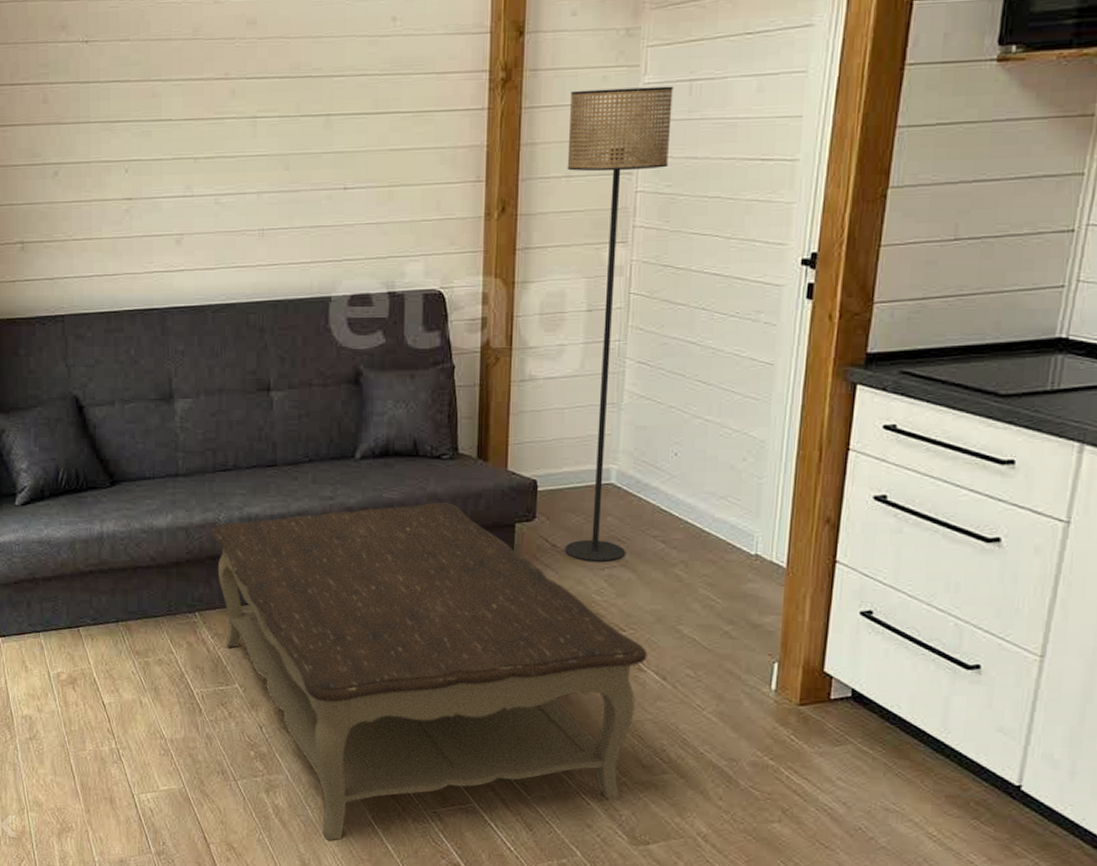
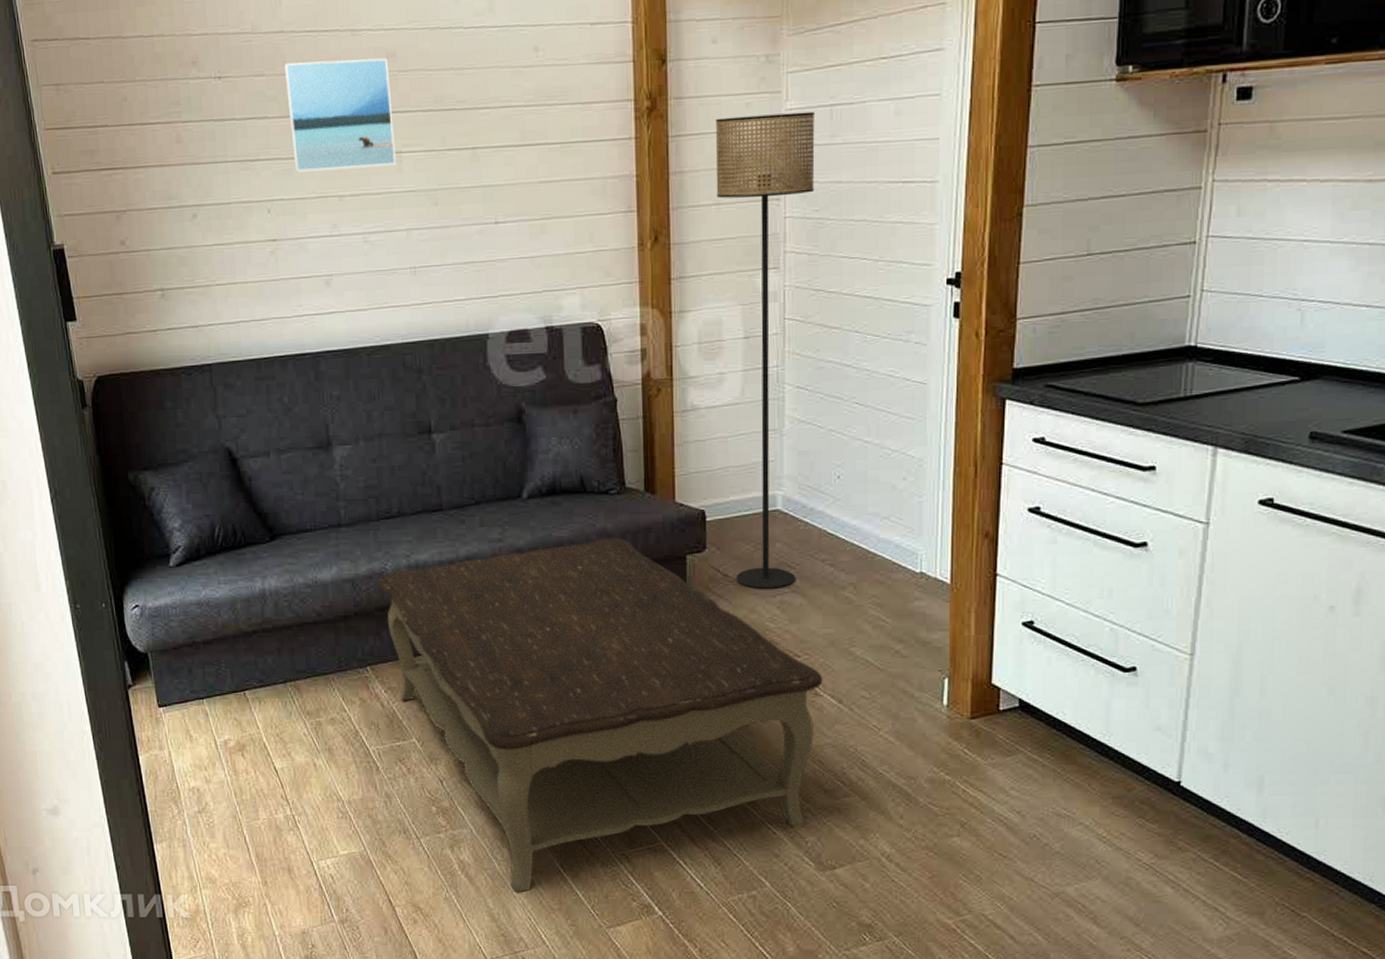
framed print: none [148,25,250,134] -> present [283,58,396,172]

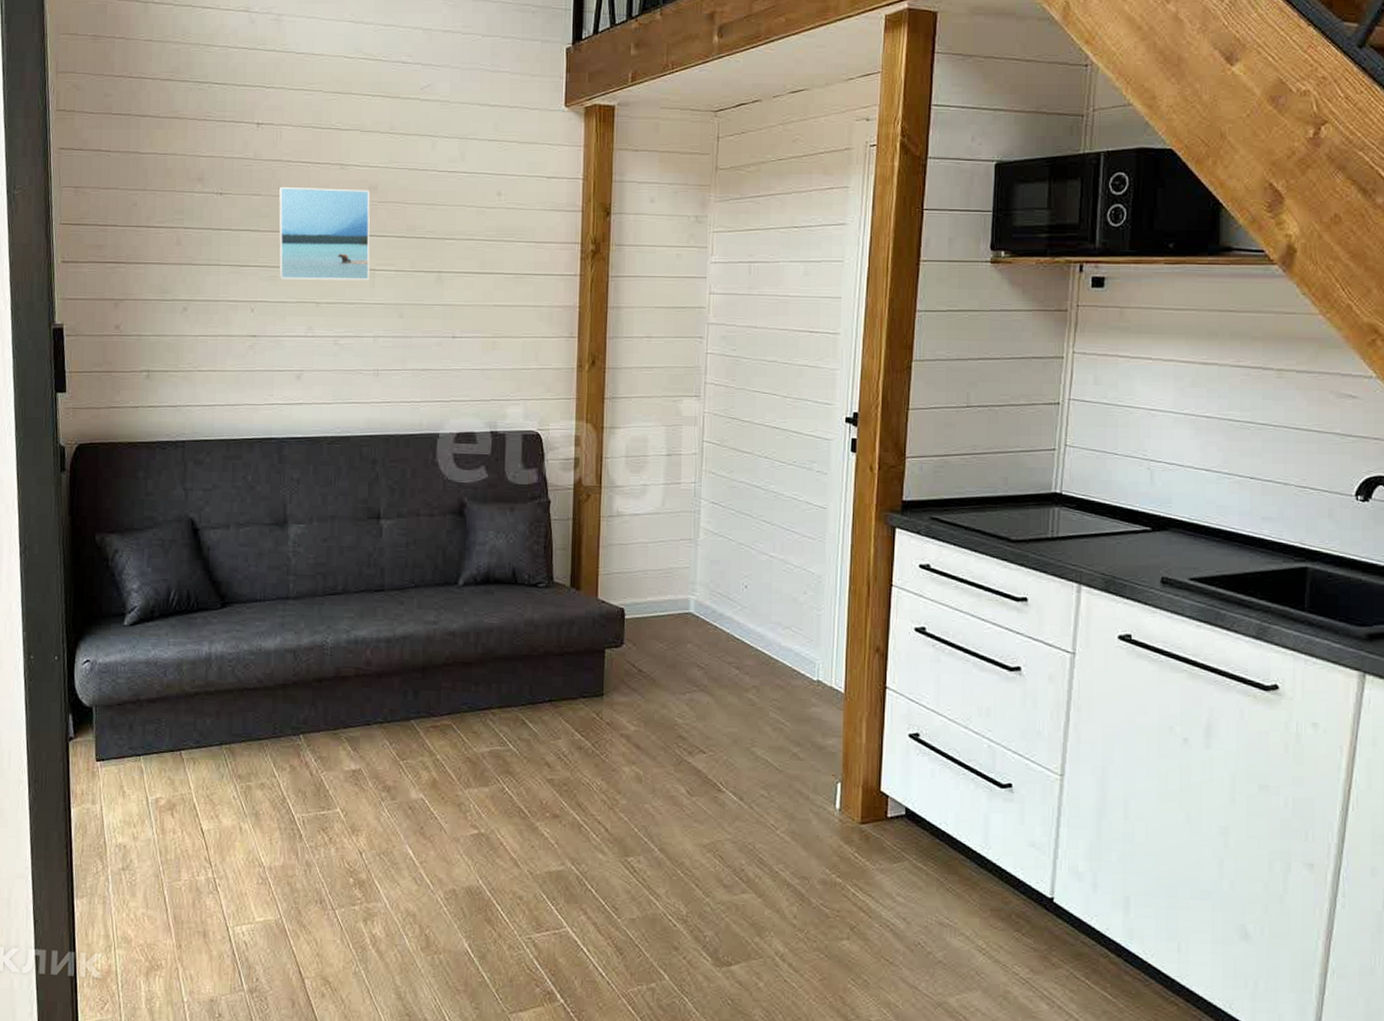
coffee table: present [378,538,823,893] -> none [318,628,726,972]
floor lamp: present [715,111,815,590] -> none [648,265,735,687]

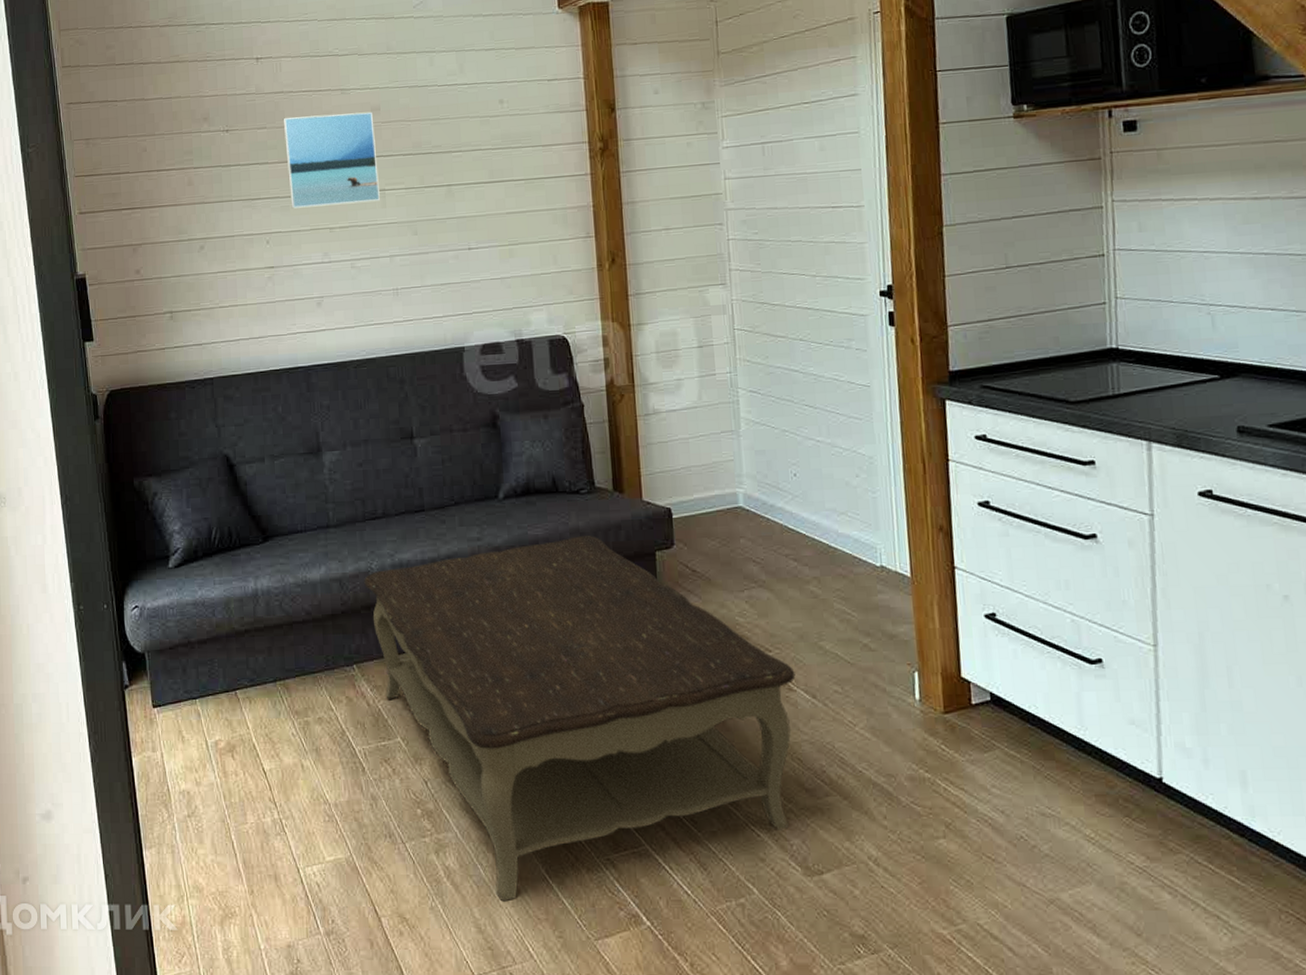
coffee table: none [318,628,726,972] -> present [364,536,796,902]

